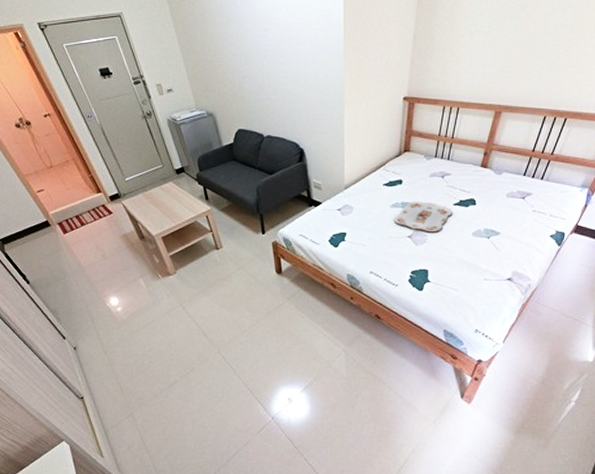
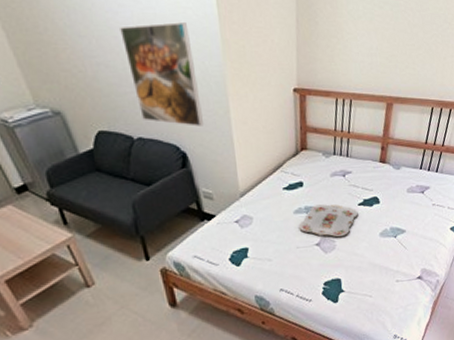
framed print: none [263,42,320,128] -> present [120,22,203,126]

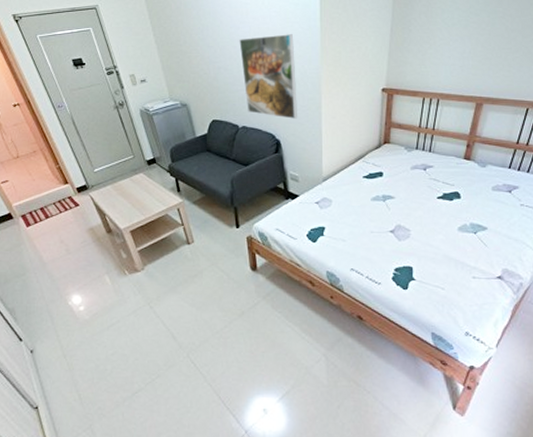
serving tray: present [298,204,358,237] -> none [375,194,437,227]

